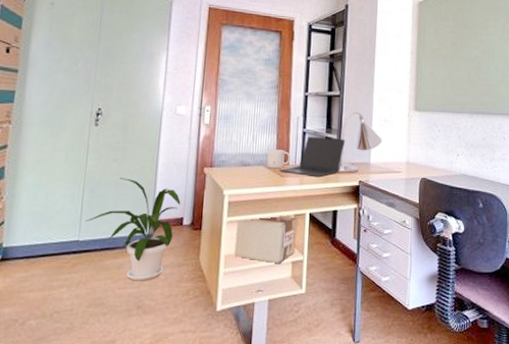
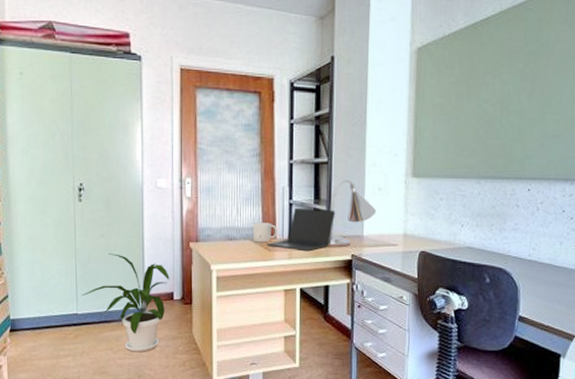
box: present [234,215,297,264] -> none [226,290,288,339]

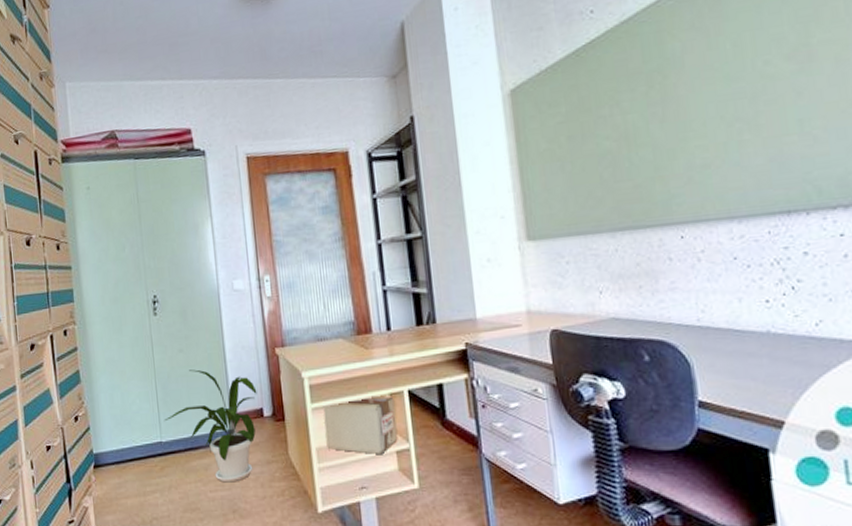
box: none [226,290,288,339] -> present [323,395,398,455]
mug: present [252,223,278,243] -> none [343,316,374,341]
laptop: present [266,207,335,252] -> none [361,292,439,345]
table lamp: present [326,178,377,247] -> none [431,252,489,337]

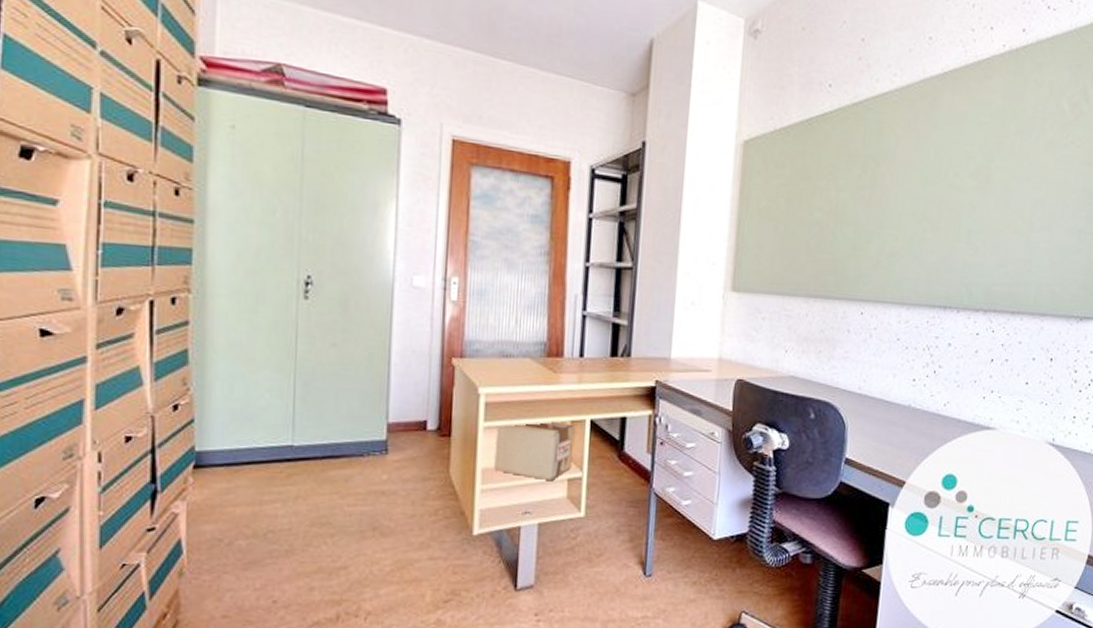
house plant: present [164,369,257,483] -> none [299,368,423,498]

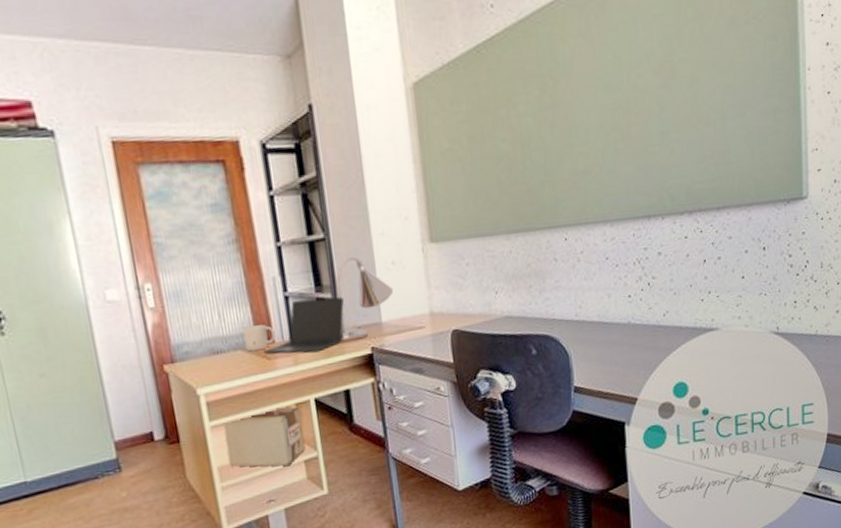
mug: none [534,337,566,363] -> present [242,324,276,352]
laptop: none [551,320,638,375] -> present [263,296,344,355]
table lamp: none [626,288,688,371] -> present [335,255,394,343]

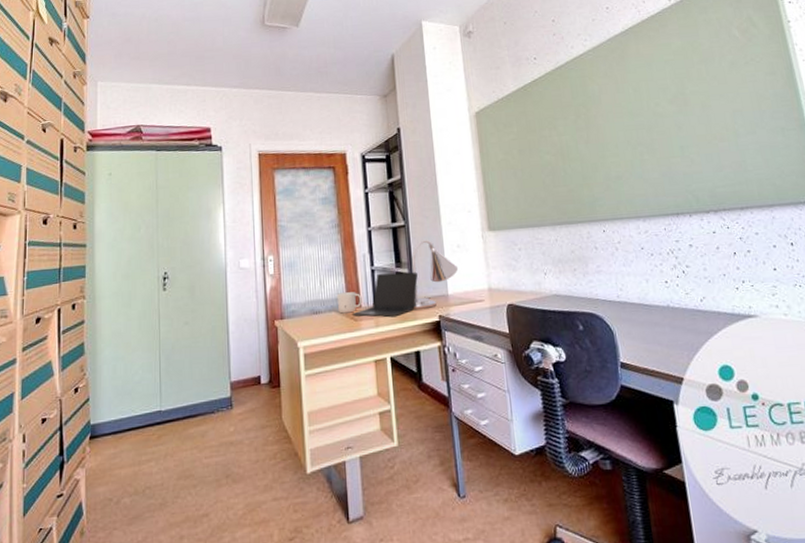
box: present [223,406,306,468] -> none [315,362,381,417]

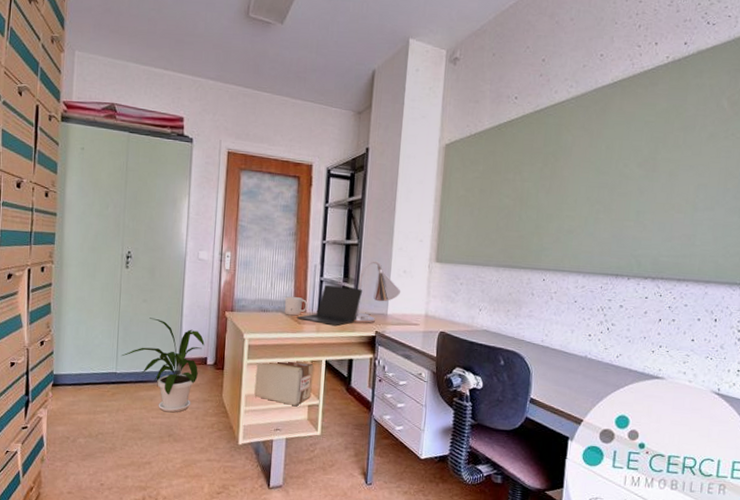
house plant: none [165,341,256,449] -> present [121,318,205,413]
box: none [315,362,381,417] -> present [254,360,314,407]

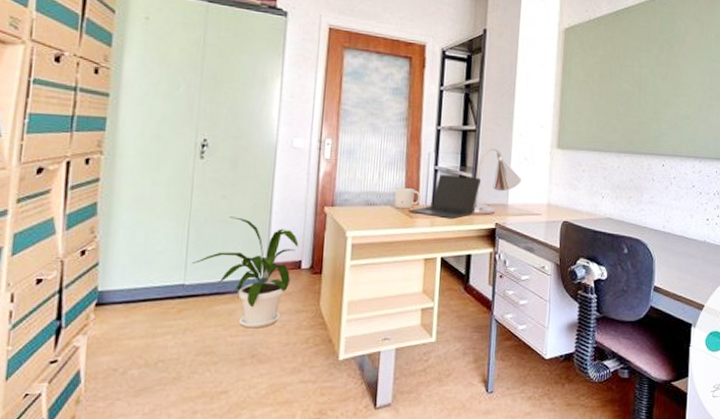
box: present [254,360,314,407] -> none [358,259,428,311]

